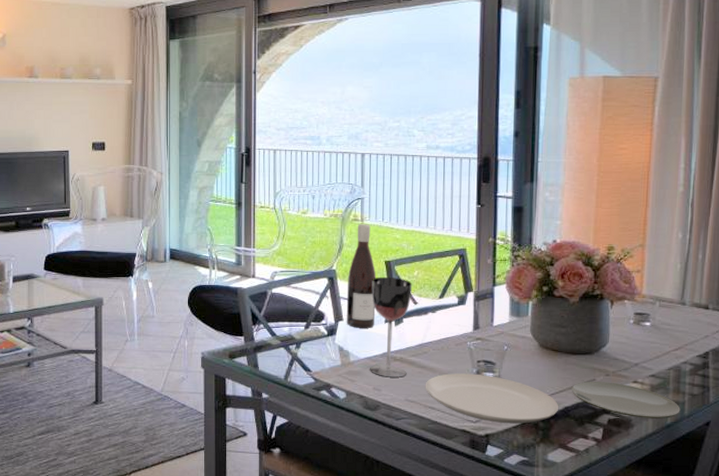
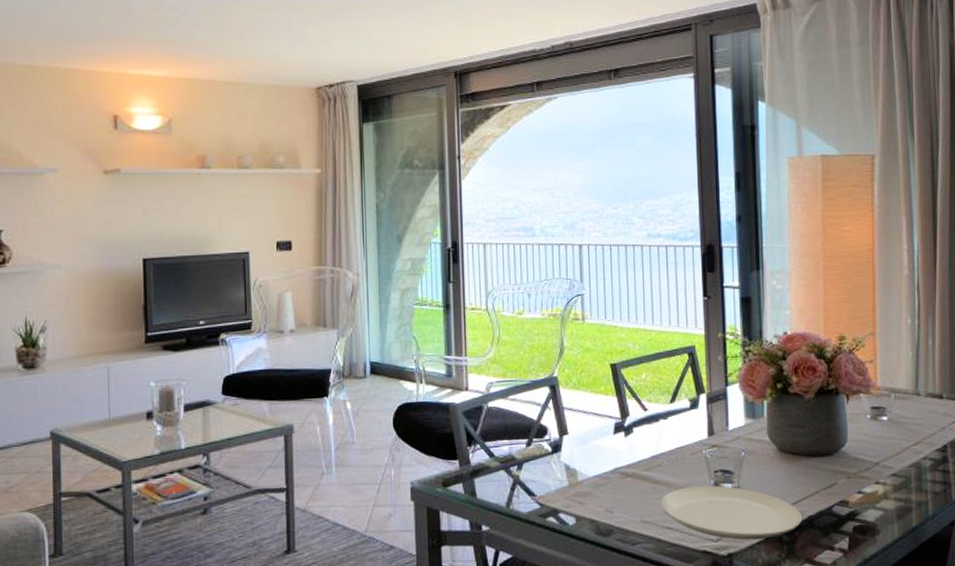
bottle: present [346,224,376,328] -> none [570,323,603,442]
wineglass: present [370,276,412,378] -> none [597,381,641,497]
plate: present [571,381,681,418] -> none [813,484,925,523]

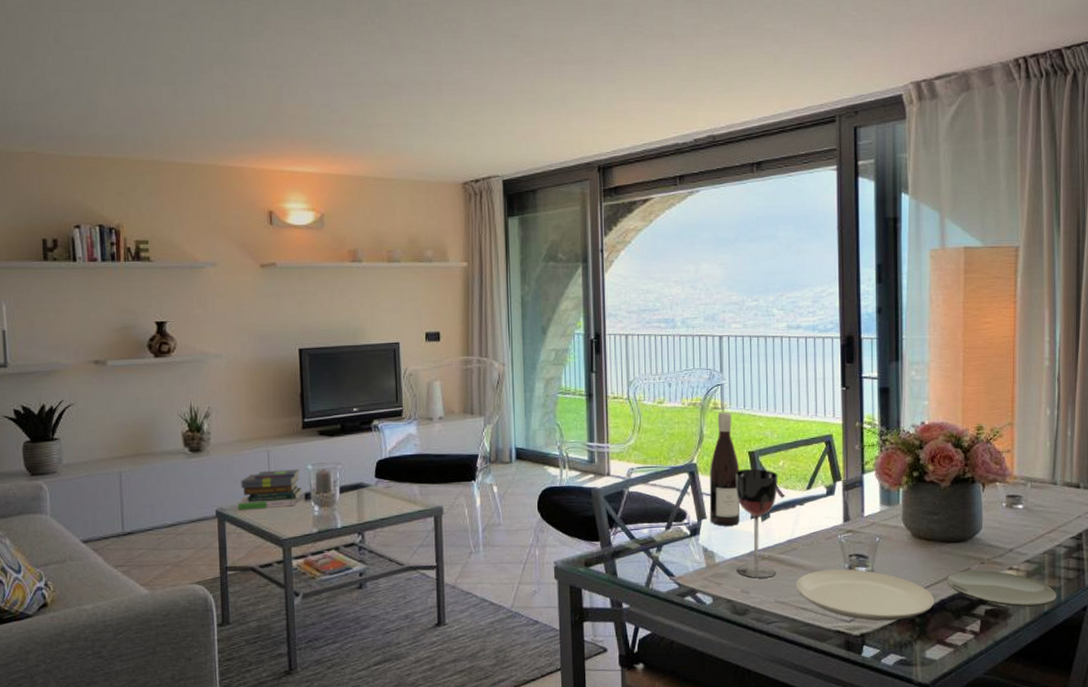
books: none [75,386,144,431] -> present [238,469,303,510]
bottle: none [570,323,603,442] -> present [709,412,741,526]
wineglass: none [597,381,641,497] -> present [735,468,777,578]
plate: none [813,484,925,523] -> present [947,570,1057,607]

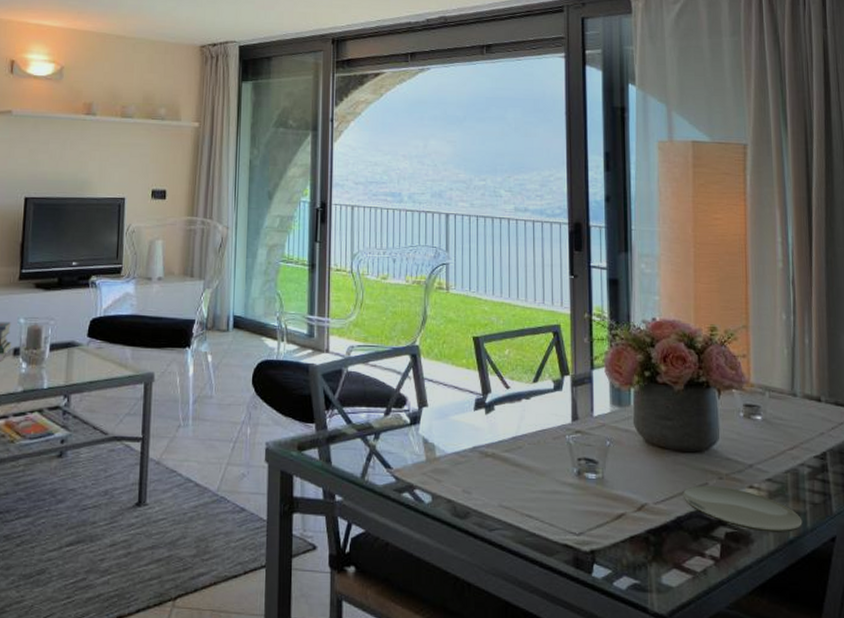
bottle: present [709,412,741,526] -> none [431,293,464,416]
wineglass: present [735,468,777,578] -> none [458,355,503,478]
plate: present [795,569,935,621] -> none [520,473,671,538]

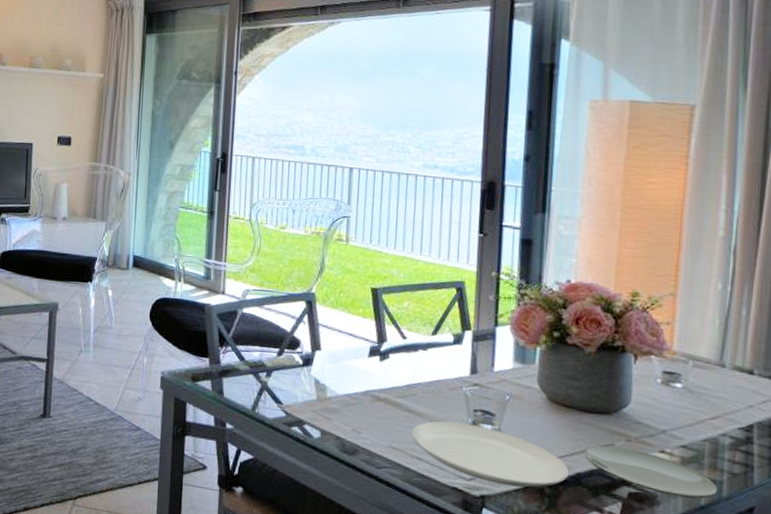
plate: none [520,473,671,538] -> present [411,421,570,488]

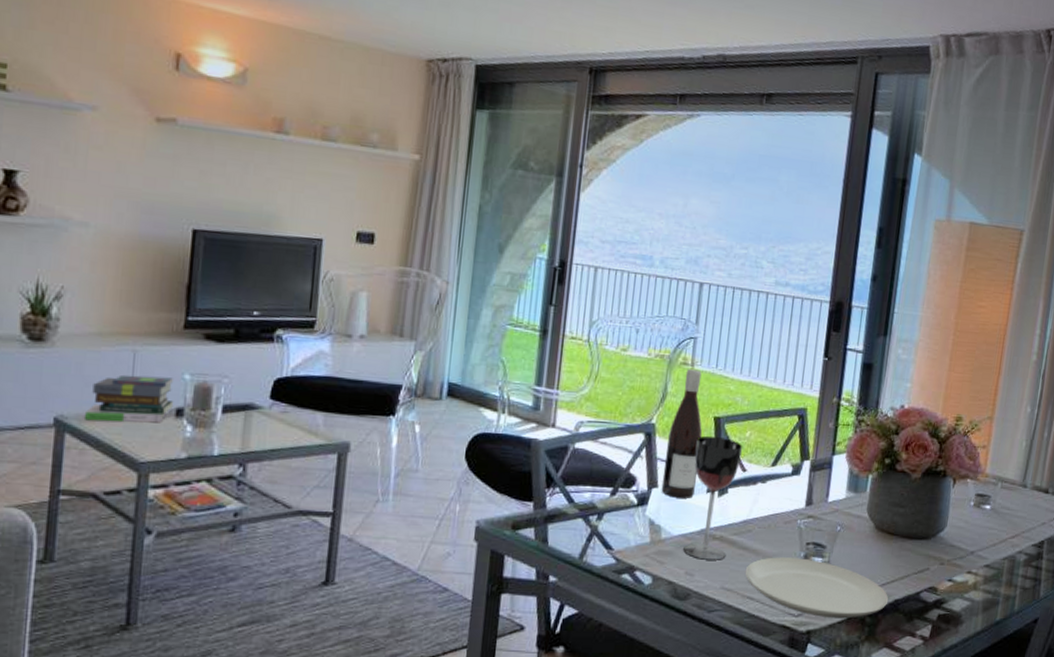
bottle: none [324,245,361,362] -> present [661,369,703,498]
wineglass: none [349,305,401,420] -> present [683,435,742,560]
plate: present [584,445,718,499] -> none [903,570,1011,615]

